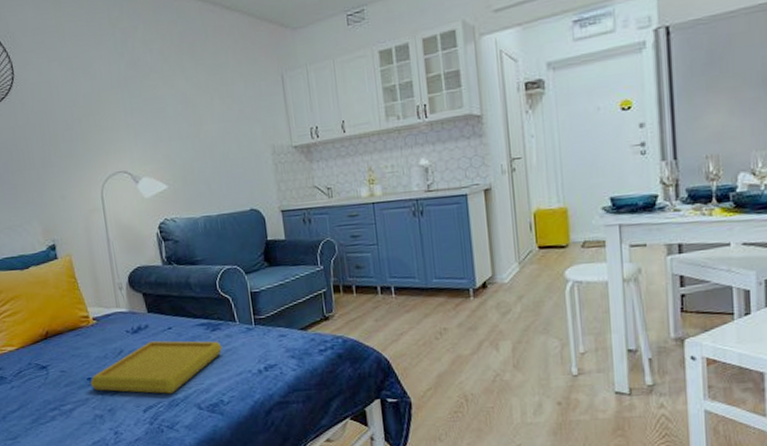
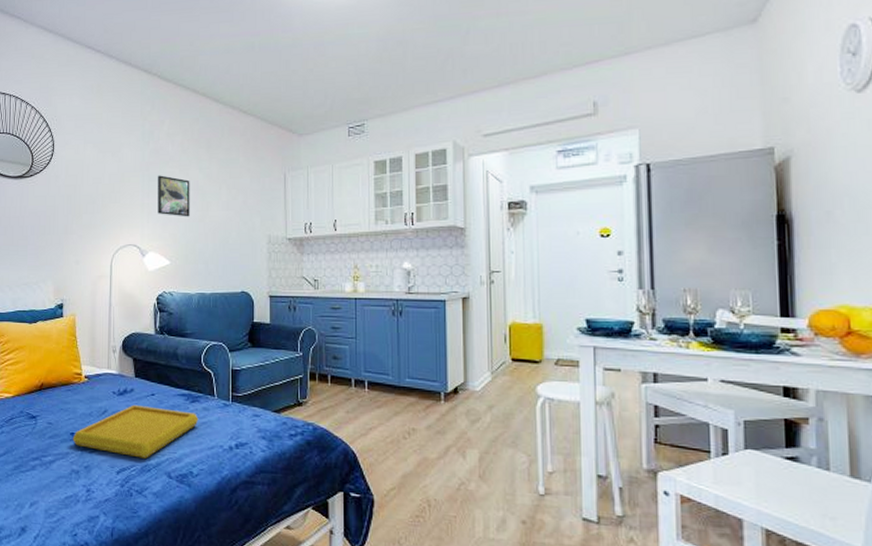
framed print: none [139,89,182,135] -> present [158,175,190,217]

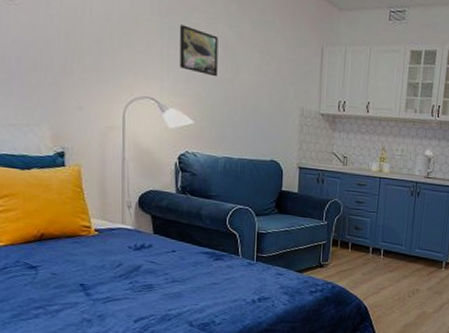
serving tray: present [72,404,199,459] -> none [82,259,222,309]

